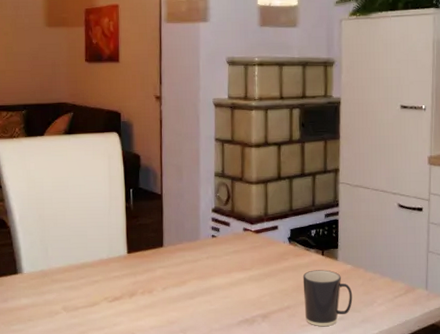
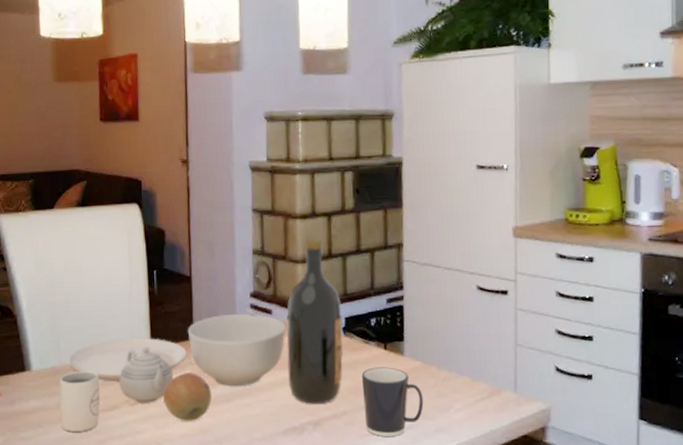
mug: none [46,273,82,325] -> present [58,370,100,432]
plate: none [56,246,158,282] -> present [69,338,187,382]
teapot: none [99,253,146,300] -> present [119,347,174,403]
fruit: none [136,275,179,315] -> present [162,373,212,421]
bowl: none [158,225,241,286] -> present [187,313,286,386]
wine bottle: none [241,164,288,300] -> present [286,239,343,404]

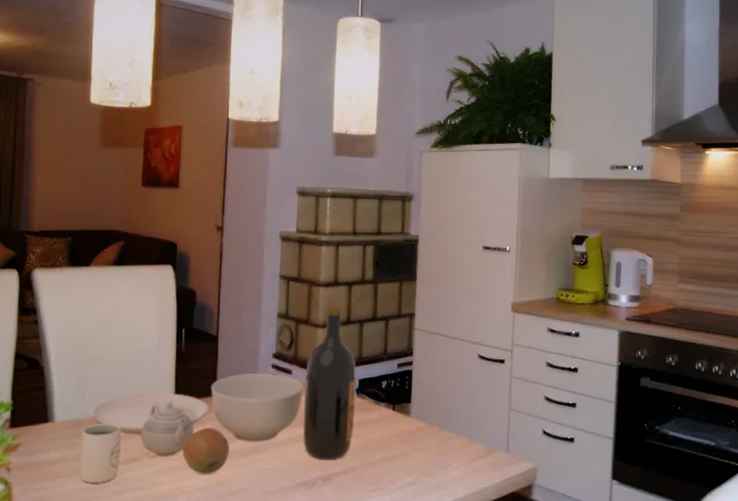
mug: present [361,367,424,437] -> none [370,427,426,492]

